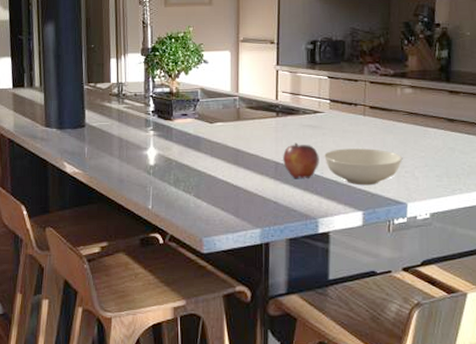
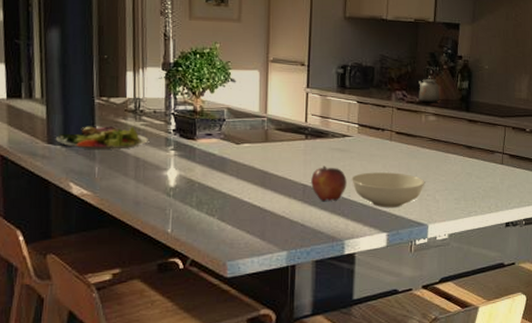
salad plate: none [51,110,130,132] -> present [55,126,148,150]
kettle: none [393,37,416,75] -> present [419,66,439,103]

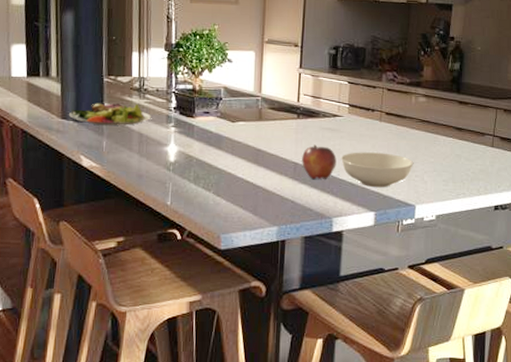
kettle: present [419,66,439,103] -> none [409,48,430,85]

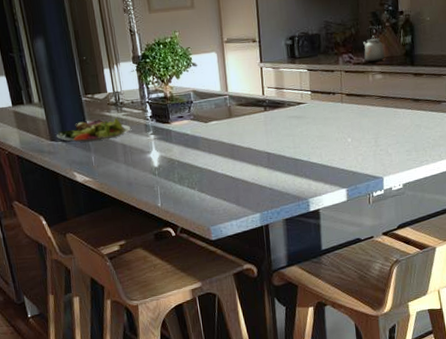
fruit: present [302,144,337,179] -> none [273,133,306,165]
bowl: present [341,152,414,188] -> none [310,132,378,166]
kettle: none [409,48,430,85] -> present [363,26,385,63]

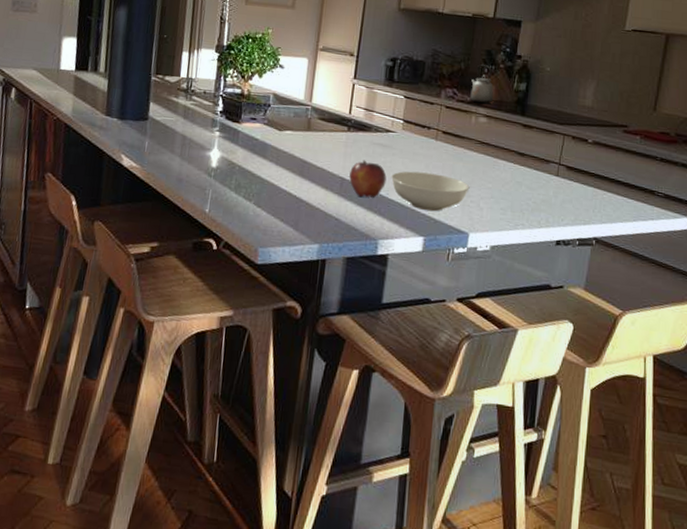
salad plate: present [56,118,131,143] -> none [113,101,196,127]
fruit: none [273,133,306,165] -> present [349,160,387,198]
bowl: none [310,132,378,166] -> present [391,171,470,212]

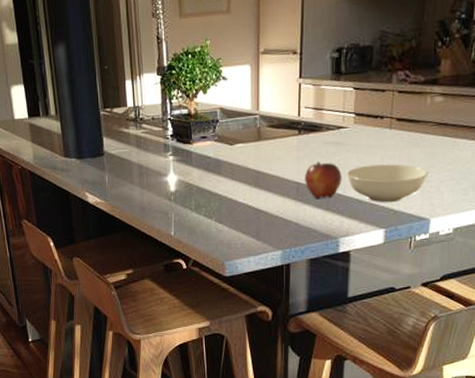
kettle: present [470,64,494,104] -> none [424,37,449,82]

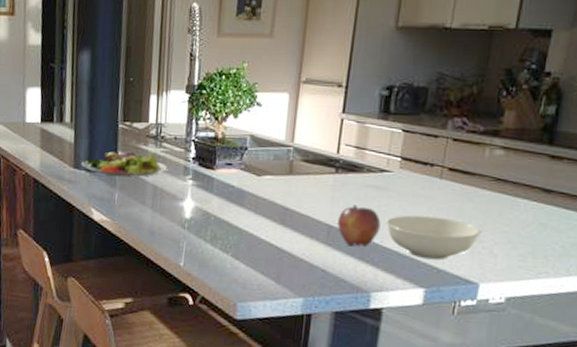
salad plate: none [70,135,149,161] -> present [80,151,167,177]

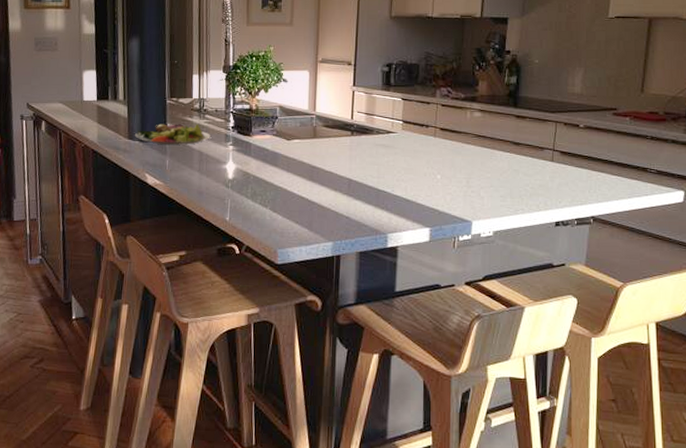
fruit: present [337,204,381,246] -> none [356,161,391,195]
bowl: present [387,215,481,260] -> none [395,168,470,204]

